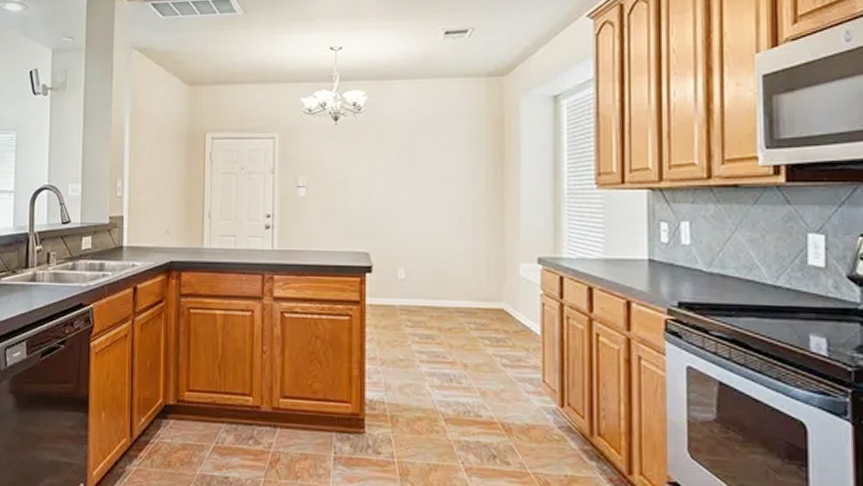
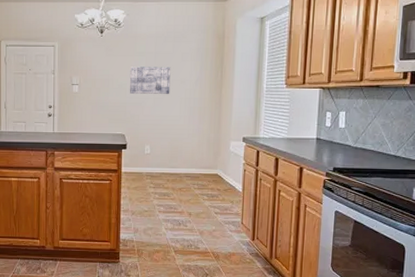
wall art: none [374,162,431,200] -> present [129,67,171,95]

